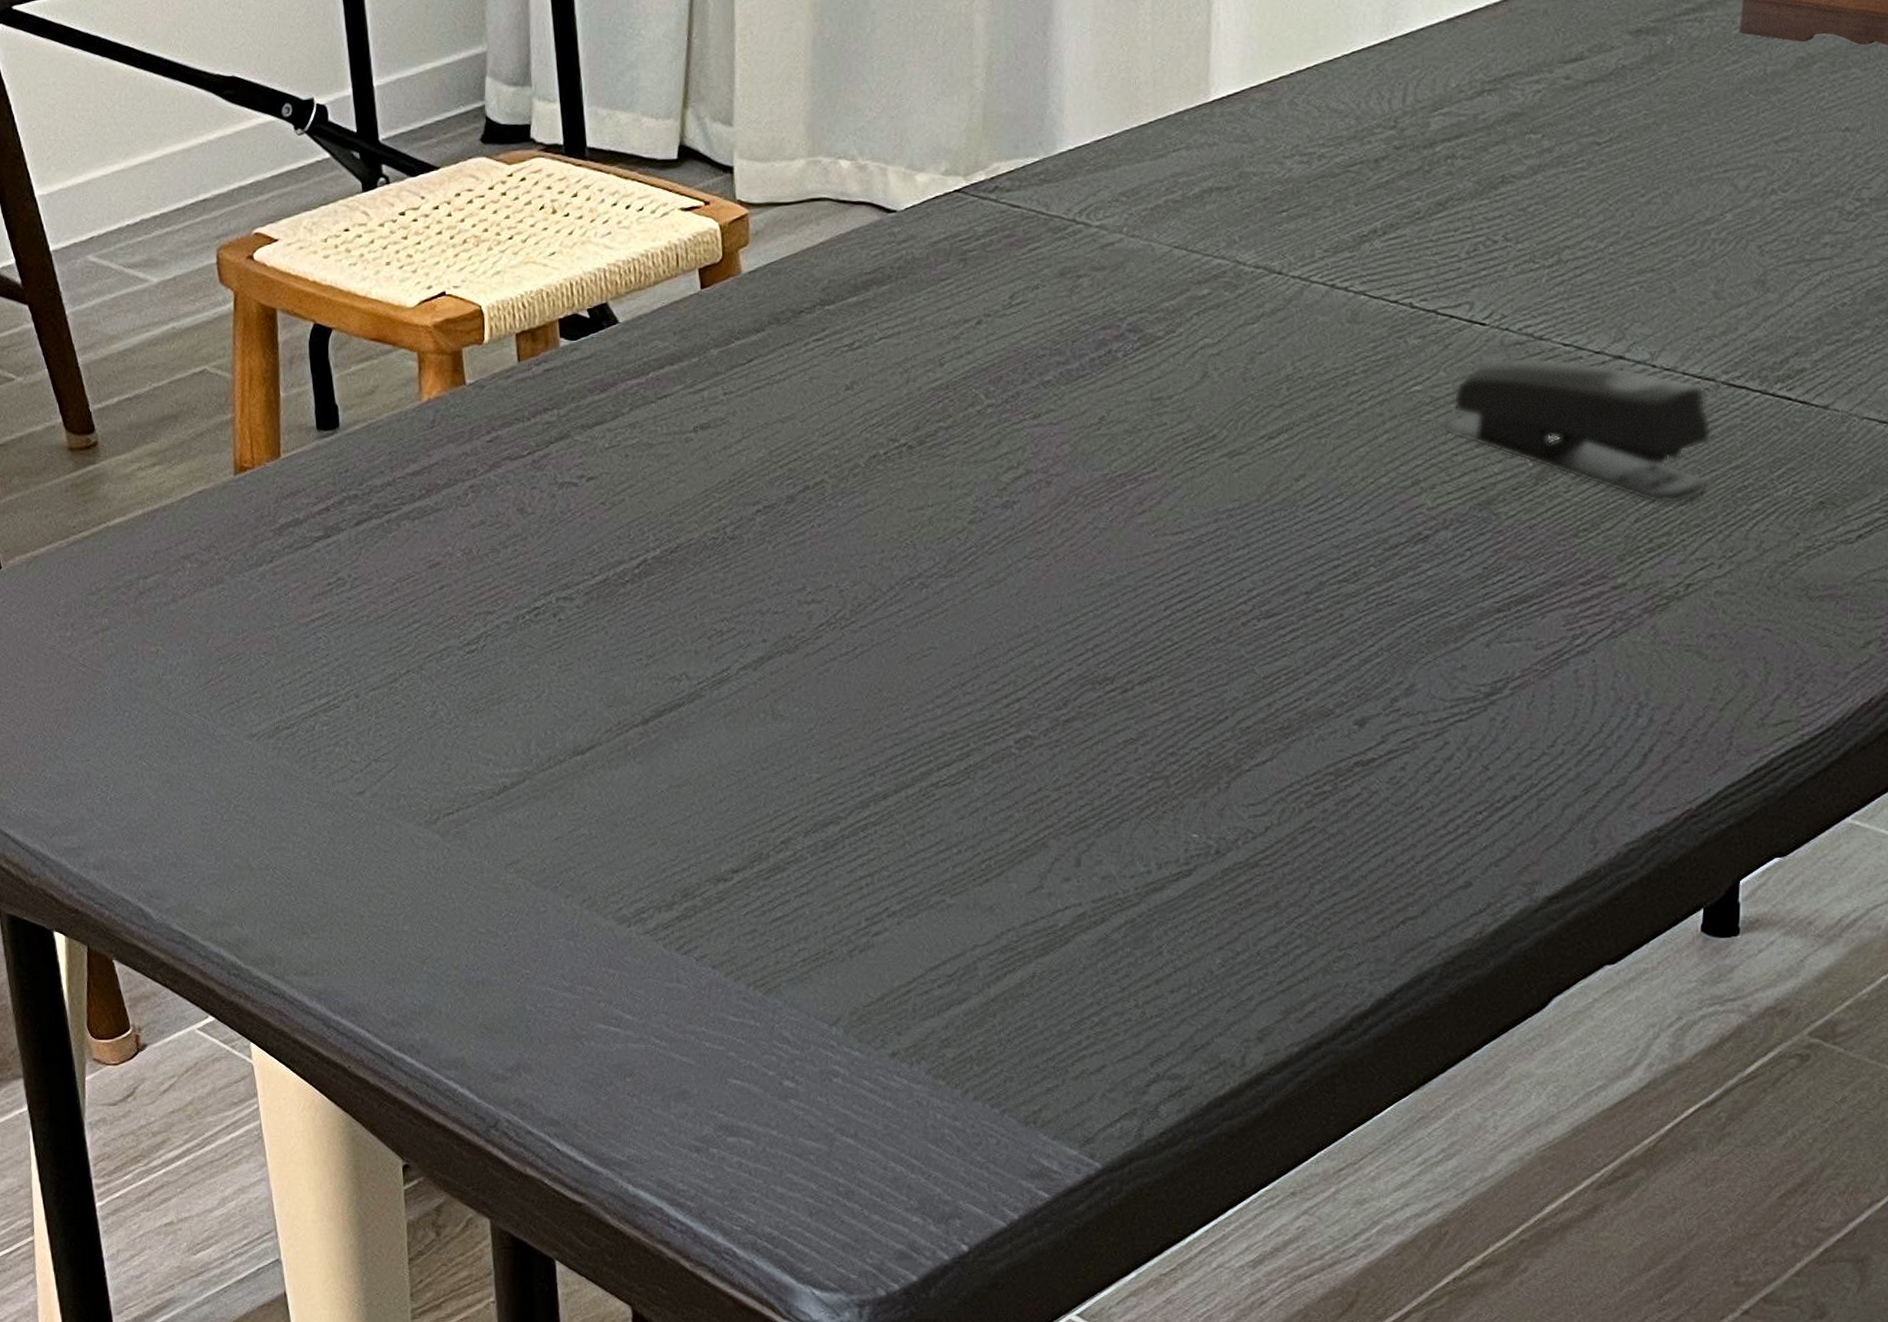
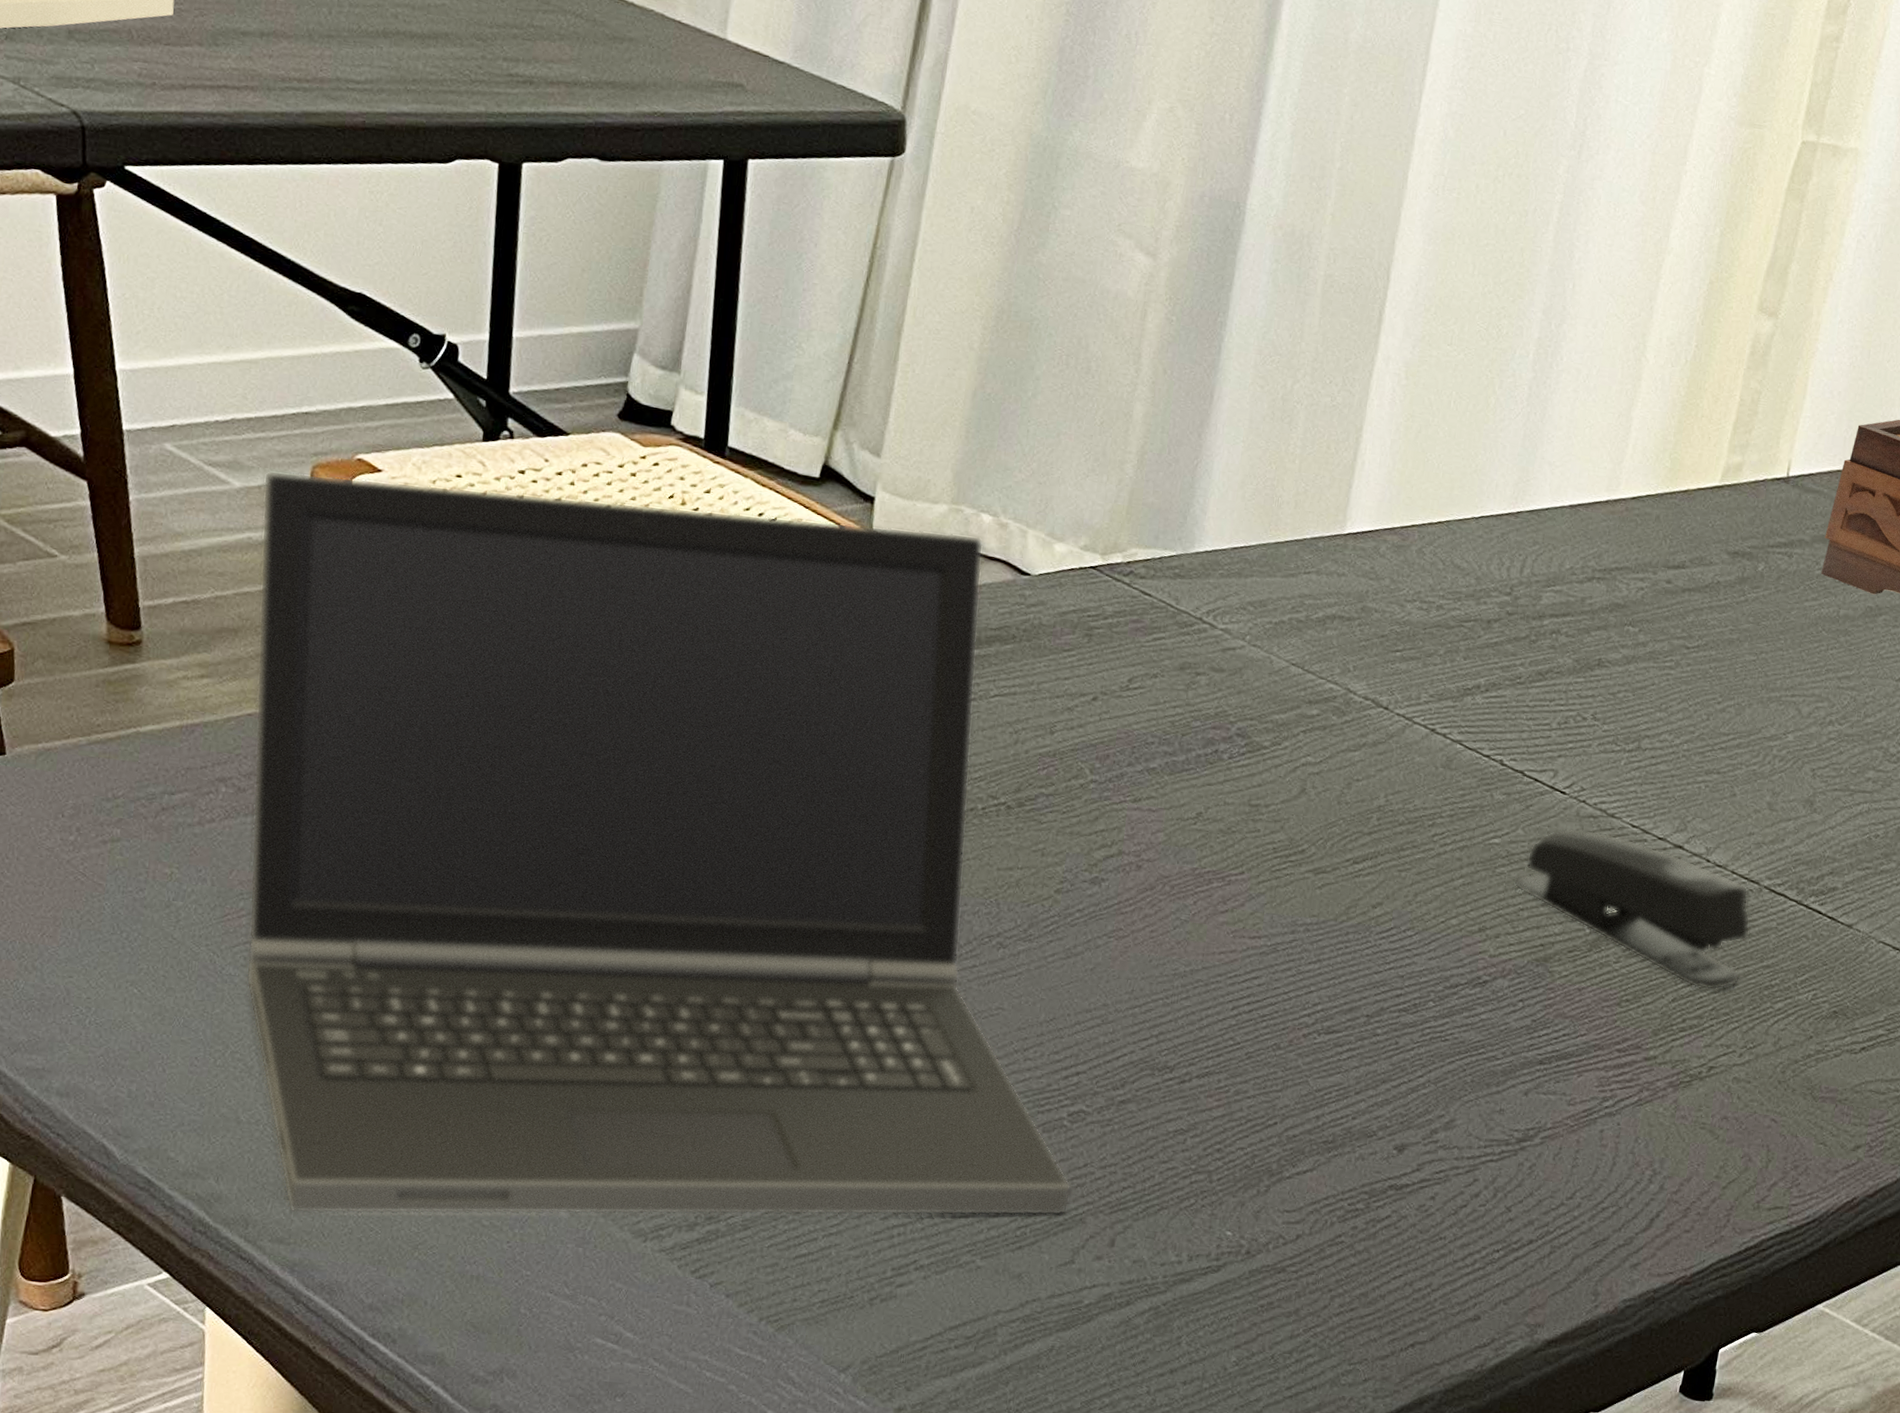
laptop computer: none [176,183,1030,946] -> present [245,470,1072,1216]

